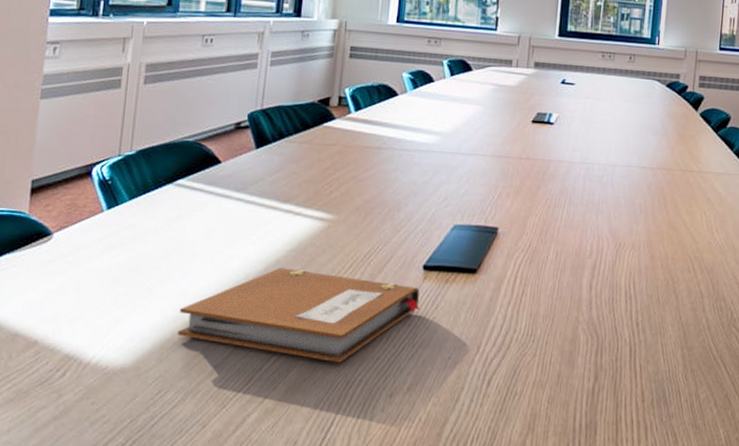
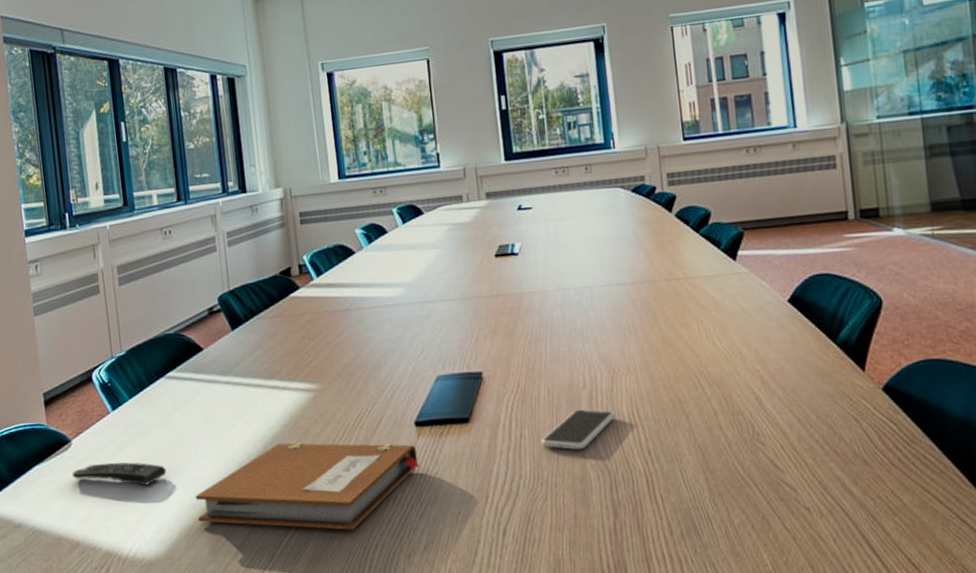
remote control: none [46,262,154,292] -> present [72,462,167,487]
smartphone: none [541,275,614,314] -> present [541,409,616,450]

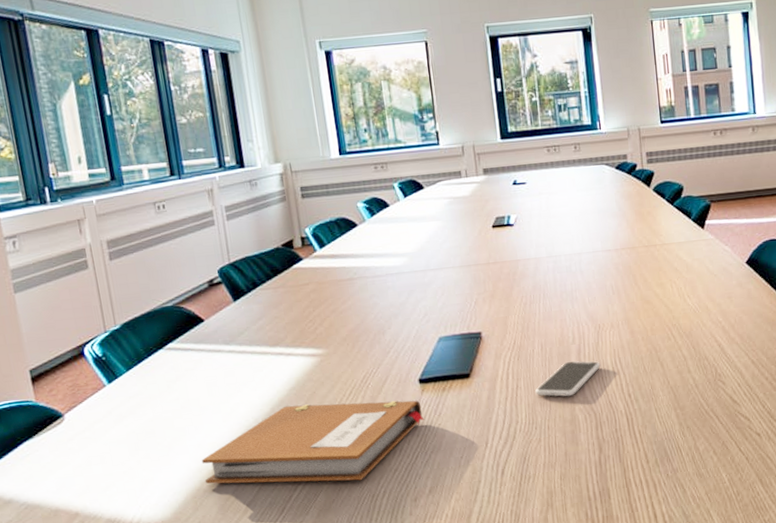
remote control: present [72,462,167,487] -> none [67,432,170,455]

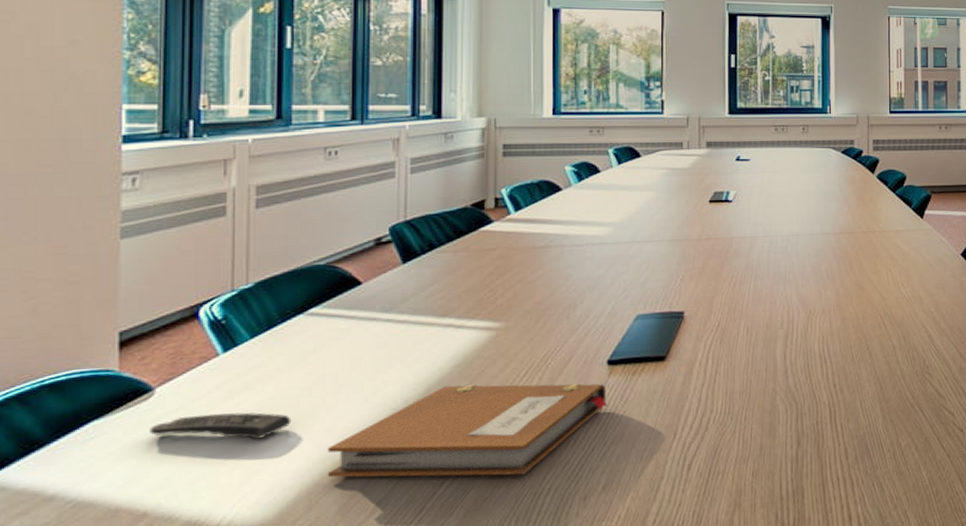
remote control: none [67,432,170,455] -> present [149,412,292,440]
smartphone: present [535,361,601,397] -> none [736,346,808,385]

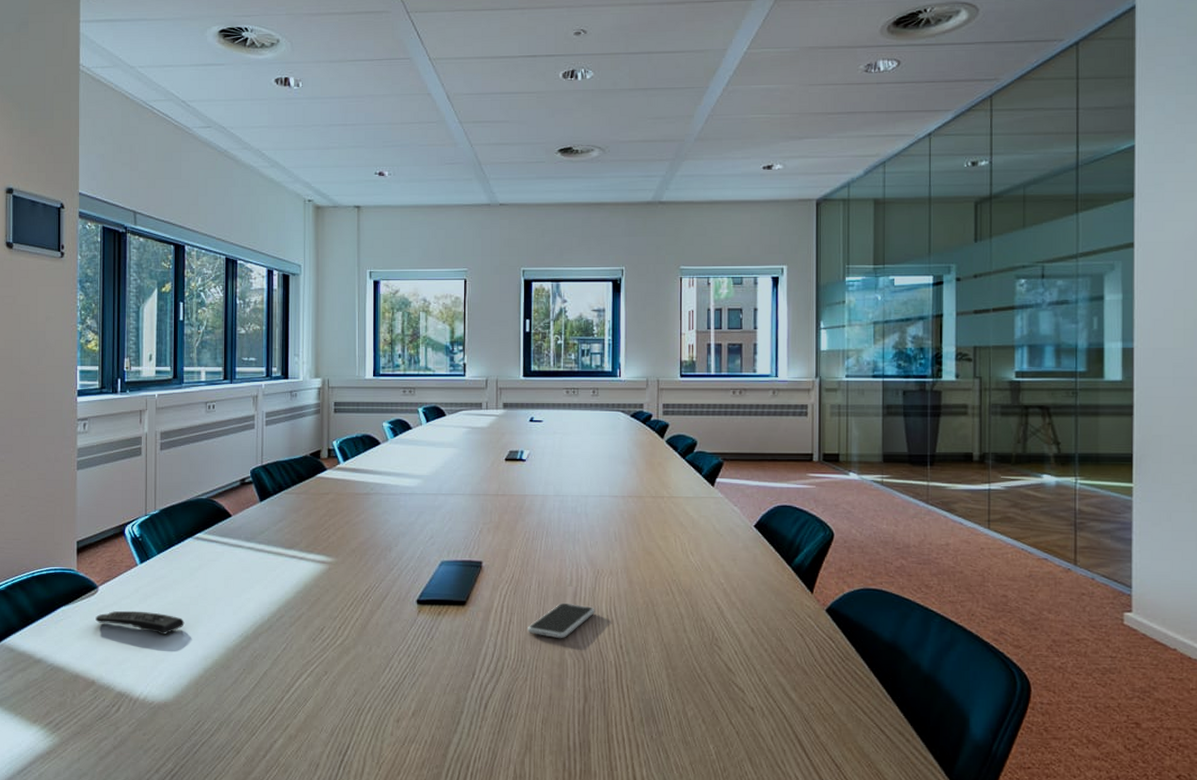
notebook: present [327,383,608,478] -> none [208,608,417,692]
smartphone: none [736,346,808,385] -> present [528,602,595,639]

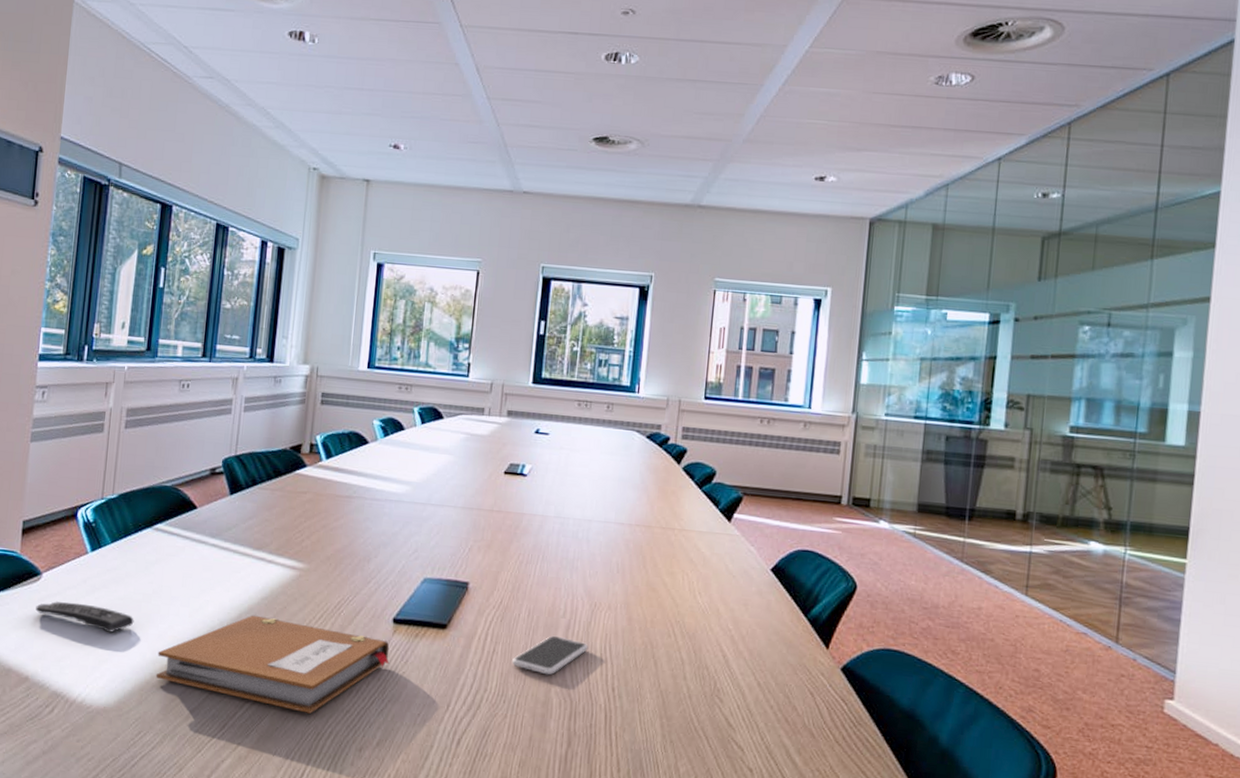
notebook: none [208,608,417,692] -> present [155,615,390,714]

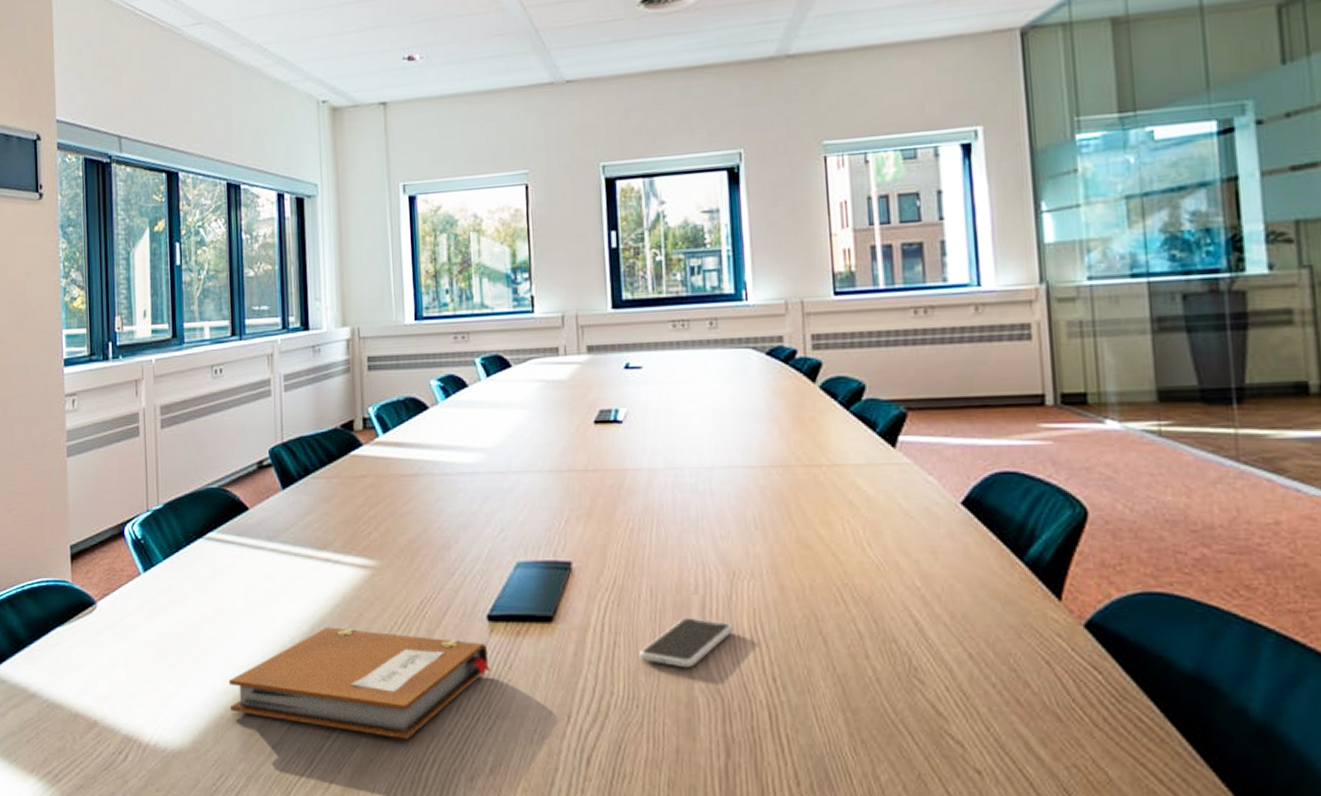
remote control: present [36,601,134,633] -> none [95,632,199,664]

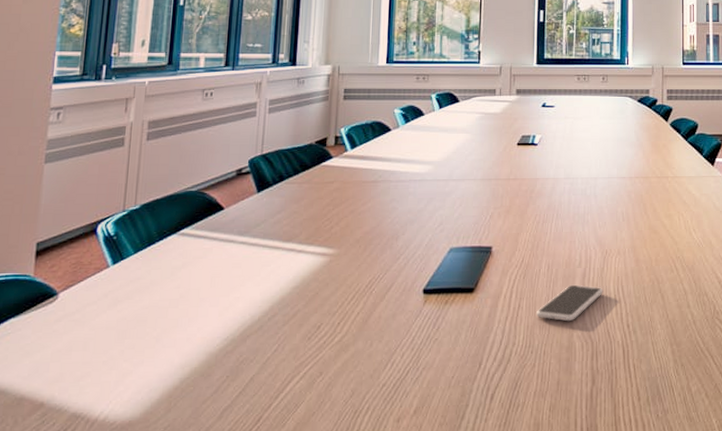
notebook: present [228,627,491,739] -> none [185,305,422,393]

